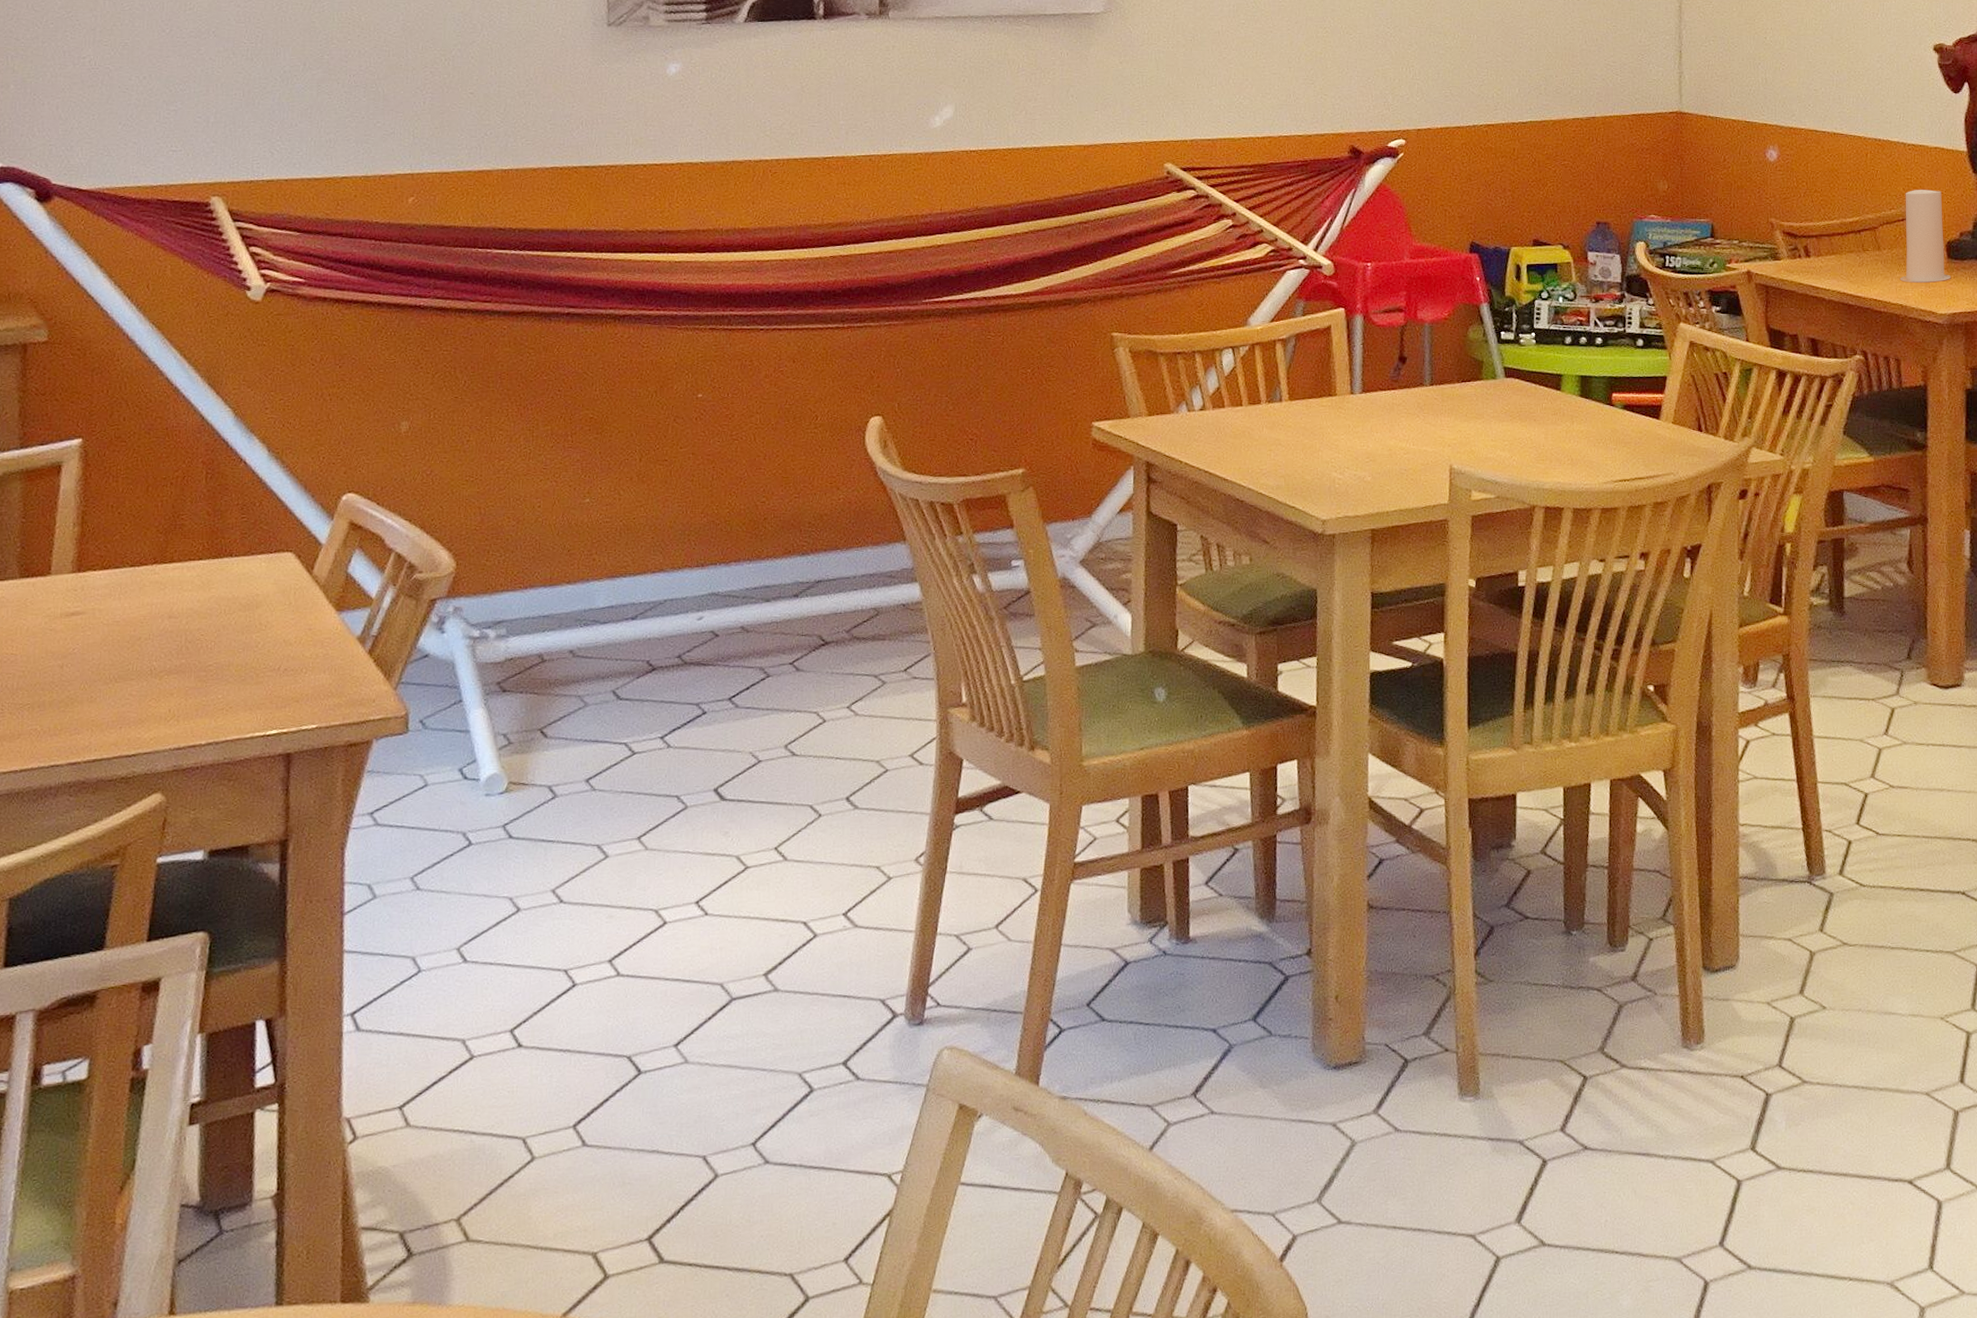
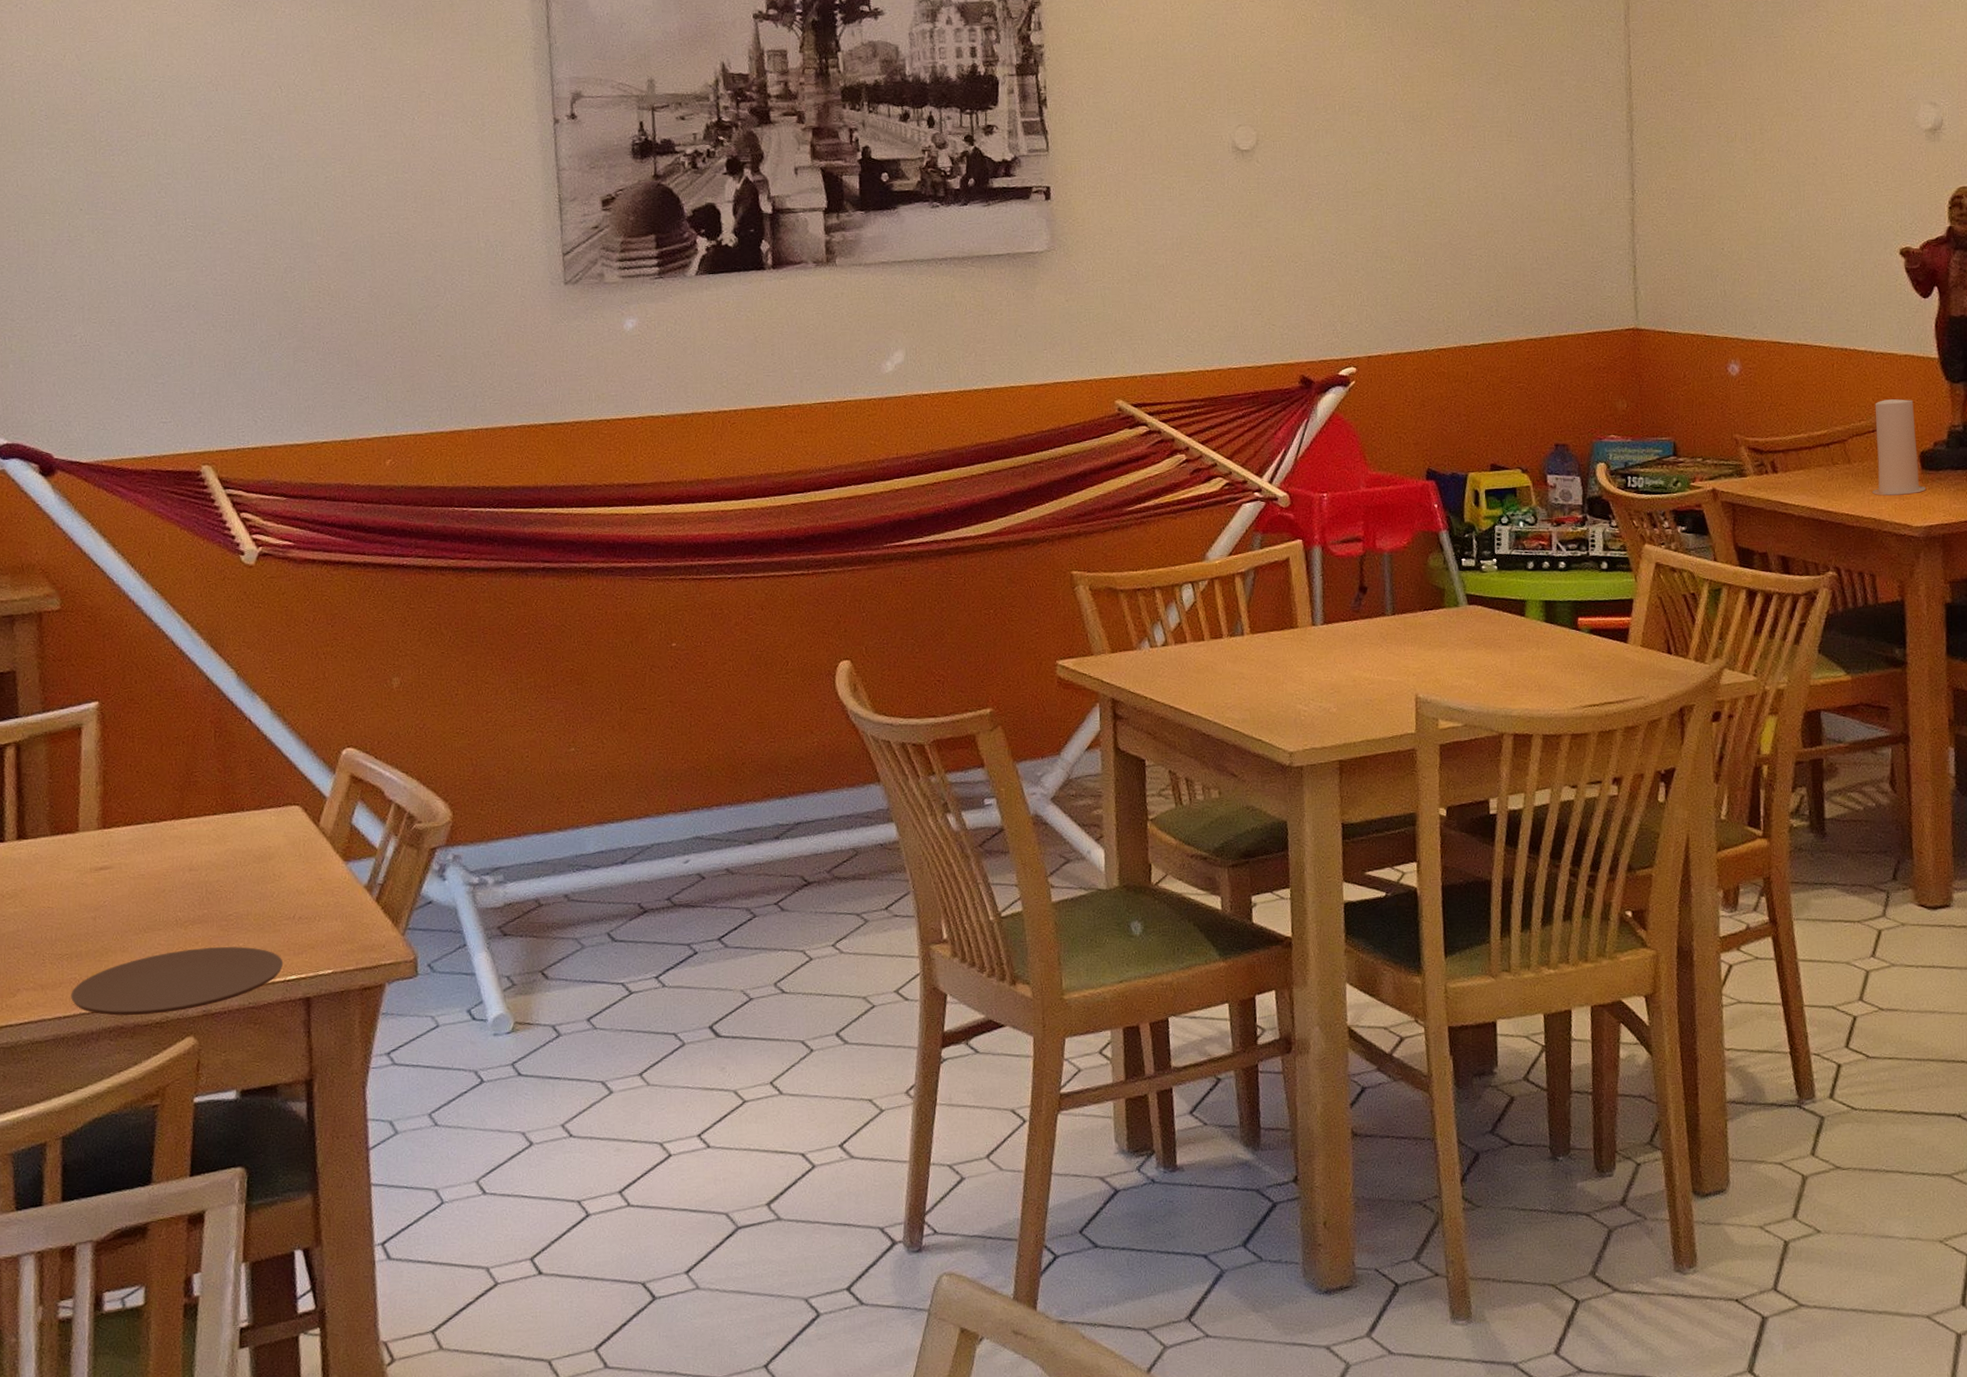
plate: none [30,699,265,770] -> present [71,946,284,1016]

